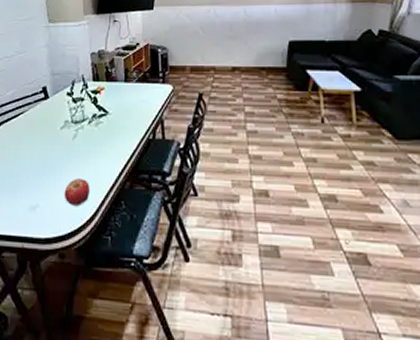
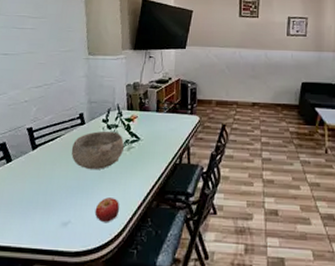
bowl: none [35,105,91,149] -> present [71,131,124,170]

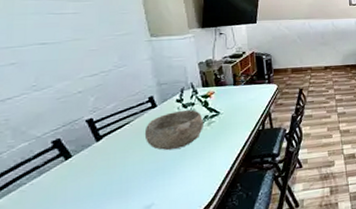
fruit: present [94,197,120,223] -> none [180,172,207,198]

